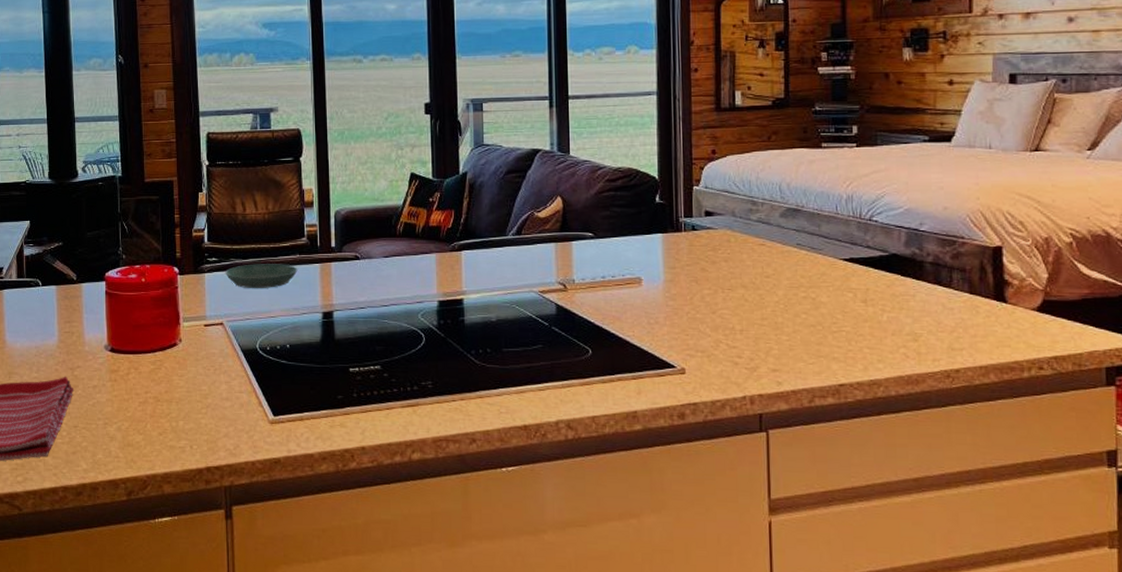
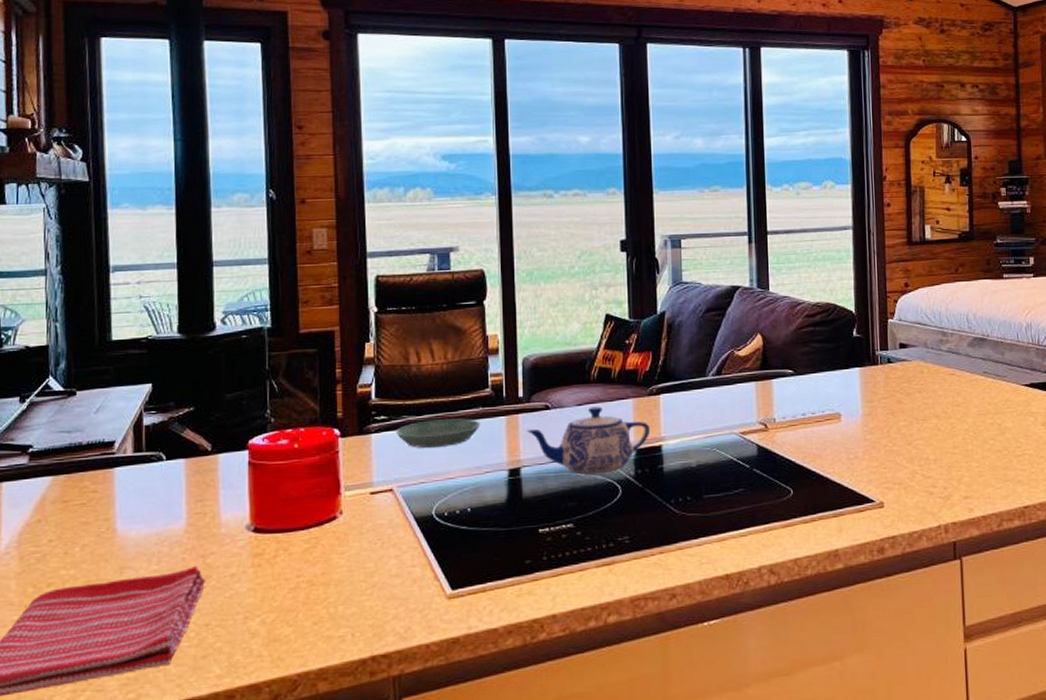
teapot: none [339,259,453,322] -> present [527,406,651,475]

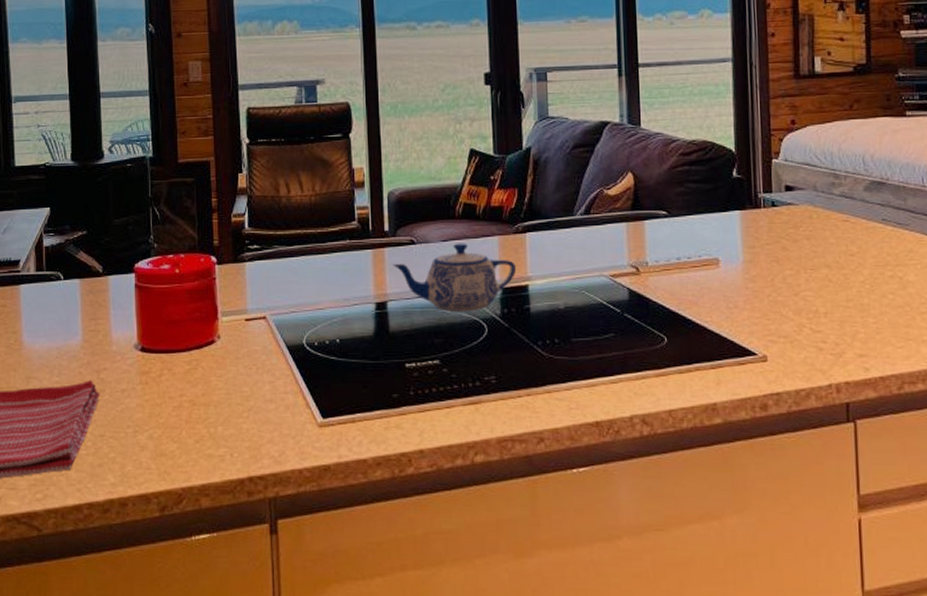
saucer: present [396,418,481,448] -> none [268,250,348,278]

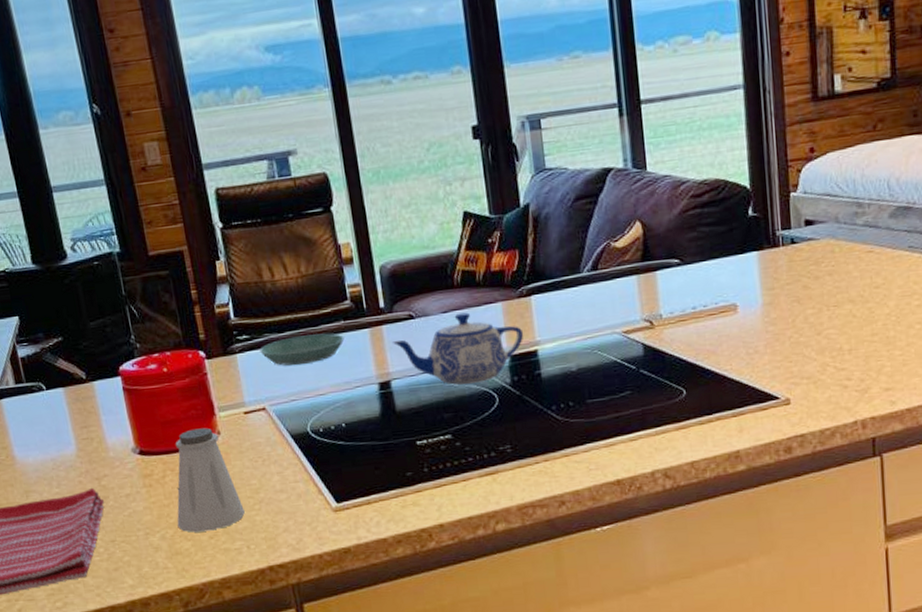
saltshaker: none [166,331,233,435] -> present [175,427,245,532]
saucer: none [268,250,348,278] -> present [259,333,345,366]

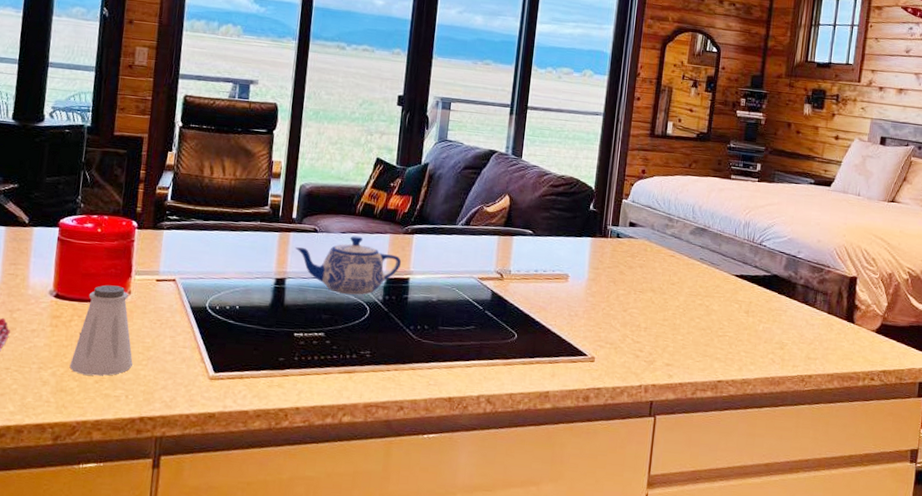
saucer: present [259,333,345,366] -> none [184,226,257,251]

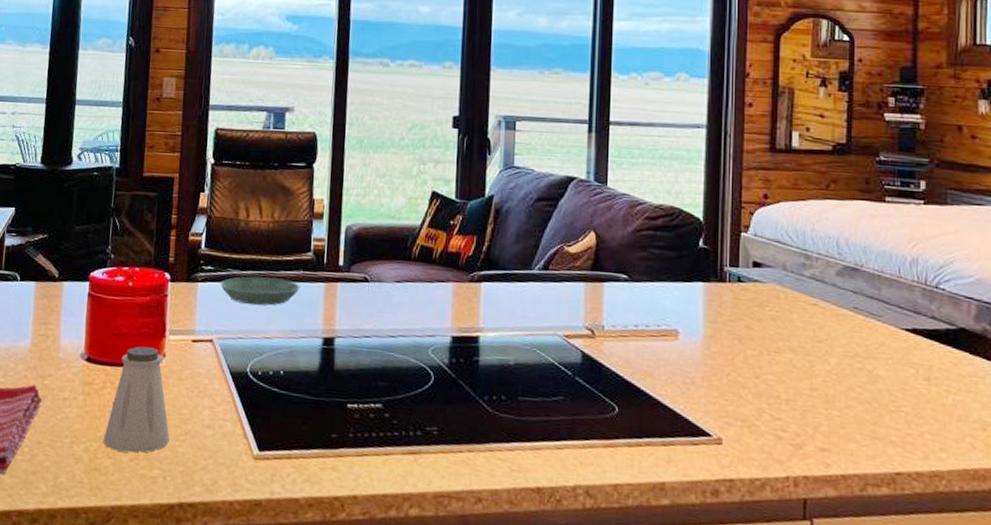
saucer: none [184,226,257,251] -> present [220,276,300,306]
teapot: present [295,236,402,295] -> none [344,285,469,358]

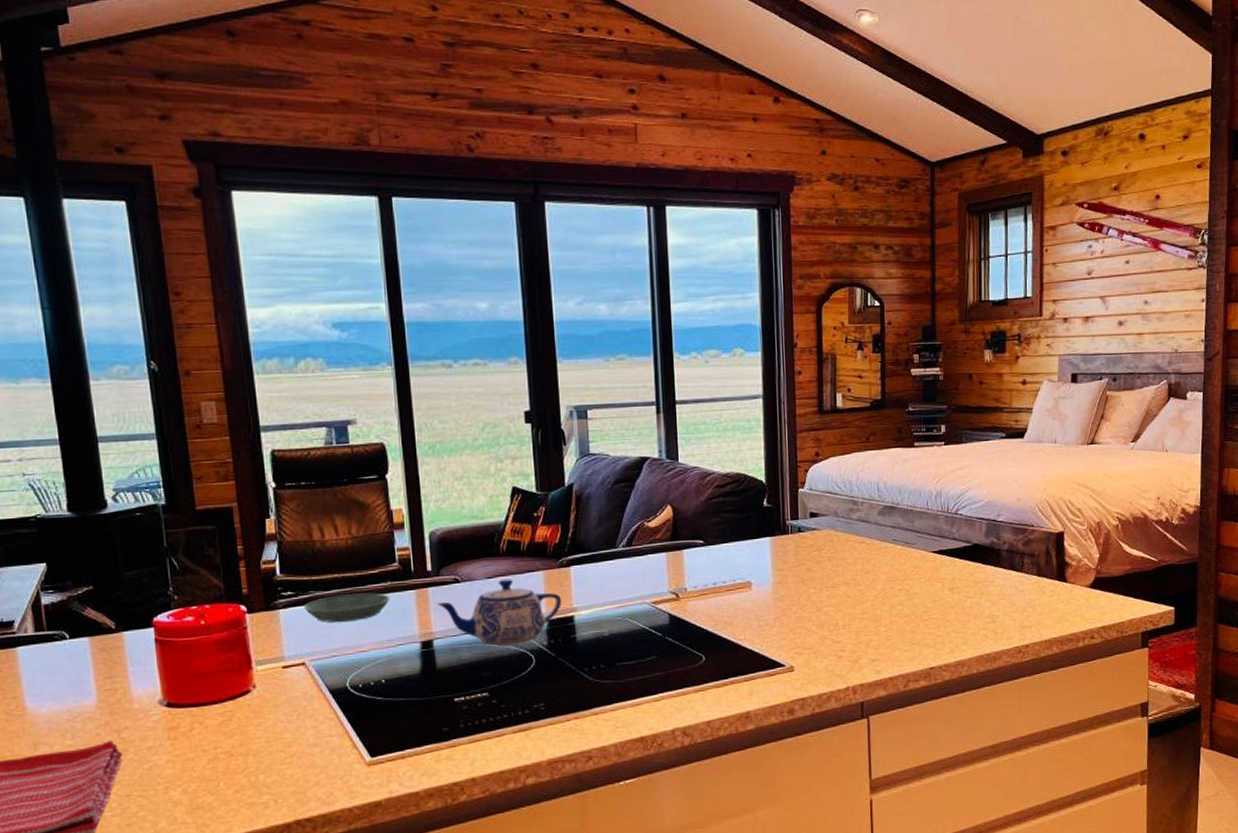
saltshaker: present [103,346,170,453] -> none [201,681,275,786]
teapot: none [344,285,469,358] -> present [438,579,562,646]

